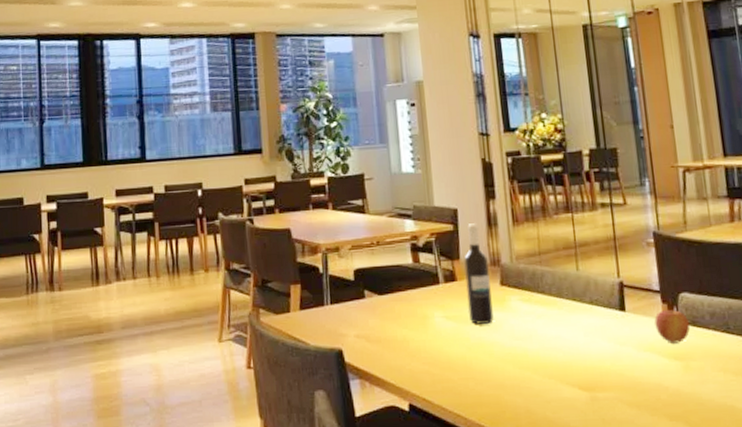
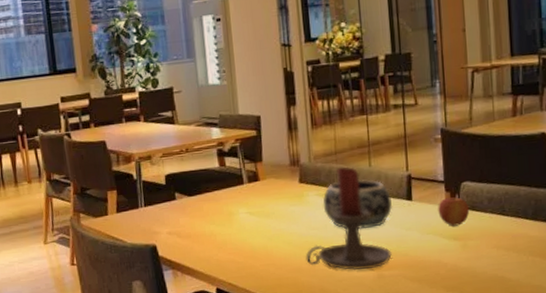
wine bottle: present [464,223,494,324] -> none [266,128,293,218]
candle holder: none [509,269,606,389] -> present [305,167,392,270]
decorative bowl: none [526,284,605,341] -> present [323,179,393,229]

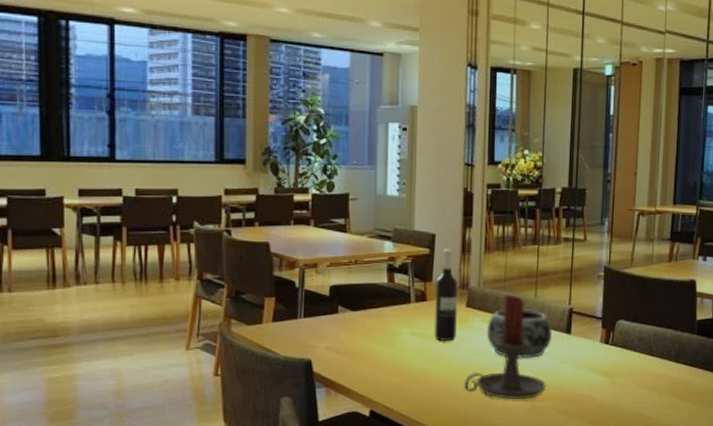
wine bottle: none [266,128,293,218] -> present [433,249,458,341]
apple: present [438,197,470,226] -> none [593,334,622,363]

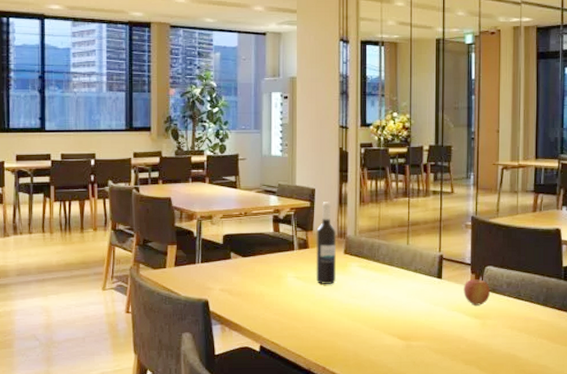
candle holder: present [464,295,546,399] -> none [344,243,420,338]
decorative bowl: present [486,308,553,358] -> none [363,255,425,301]
apple: none [593,334,622,363] -> present [463,279,491,305]

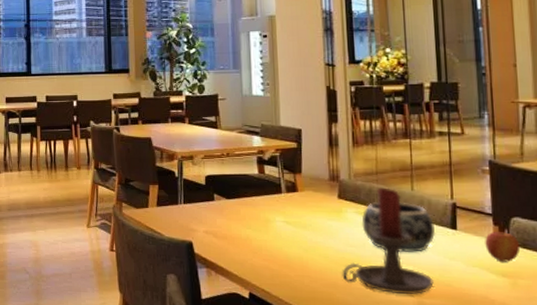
wine bottle: present [315,202,336,284] -> none [305,143,330,231]
candle holder: none [344,243,420,338] -> present [342,187,434,294]
decorative bowl: none [363,255,425,301] -> present [361,201,436,252]

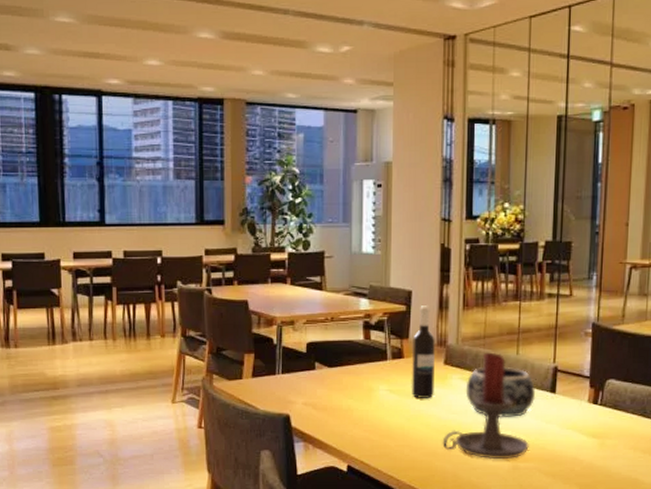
wine bottle: none [305,143,330,231] -> present [411,306,435,398]
apple: present [485,232,521,262] -> none [580,394,612,423]

